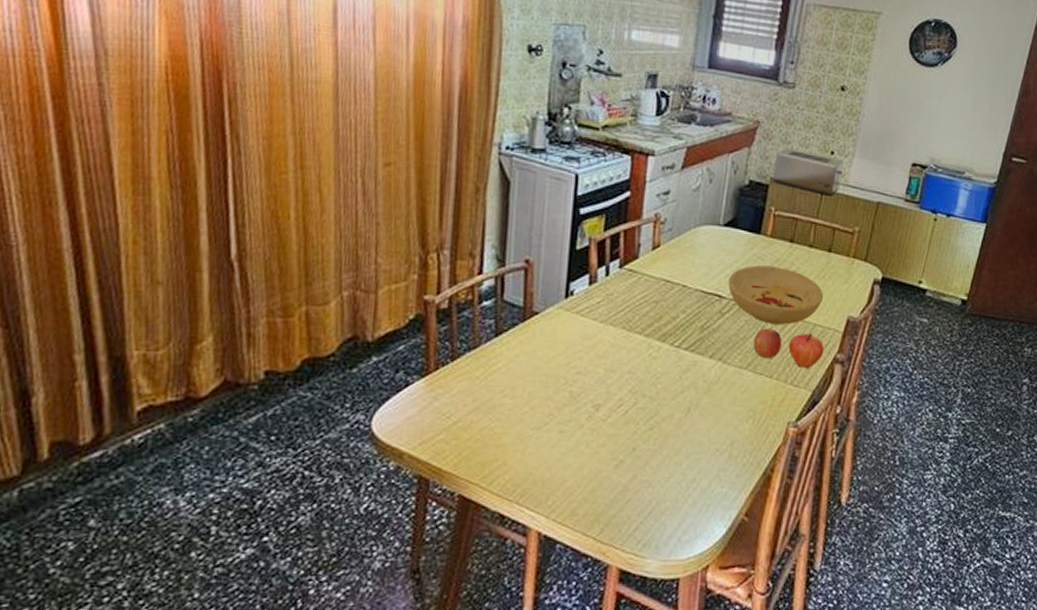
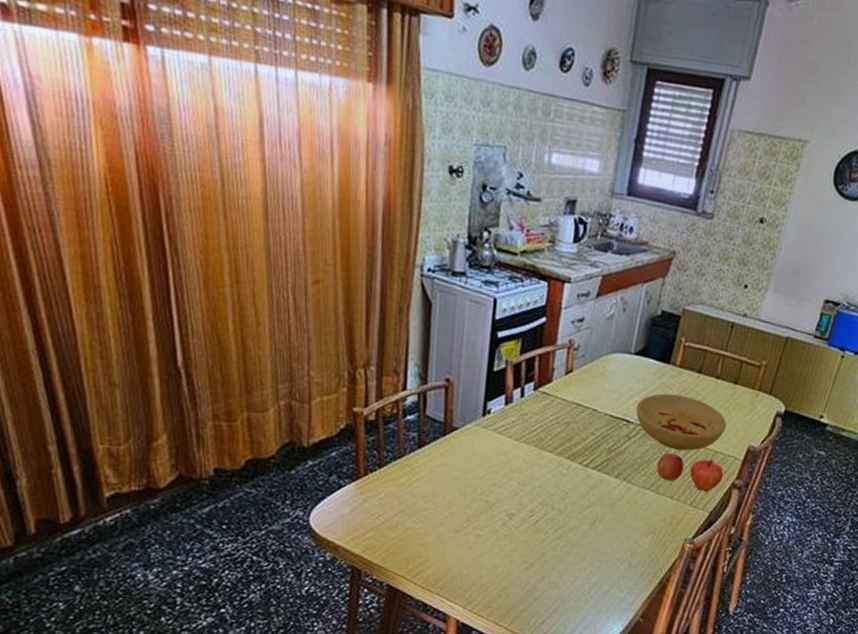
toaster: present [772,147,844,196] -> none [684,279,757,330]

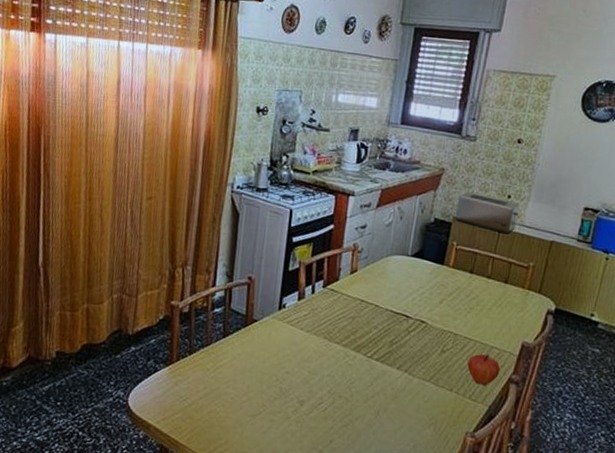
bowl: present [636,393,727,451] -> none [415,291,501,345]
fruit: present [656,452,684,481] -> none [435,346,462,374]
toaster: none [684,279,757,330] -> present [455,191,520,234]

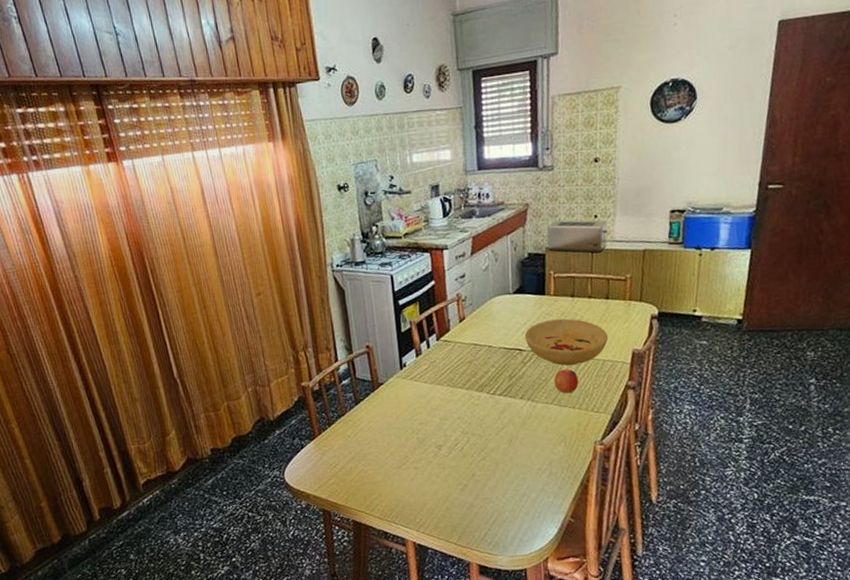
bowl: none [415,291,501,345] -> present [525,318,609,366]
fruit: none [435,346,462,374] -> present [554,369,579,393]
fruit: present [467,353,501,386] -> none [584,367,617,397]

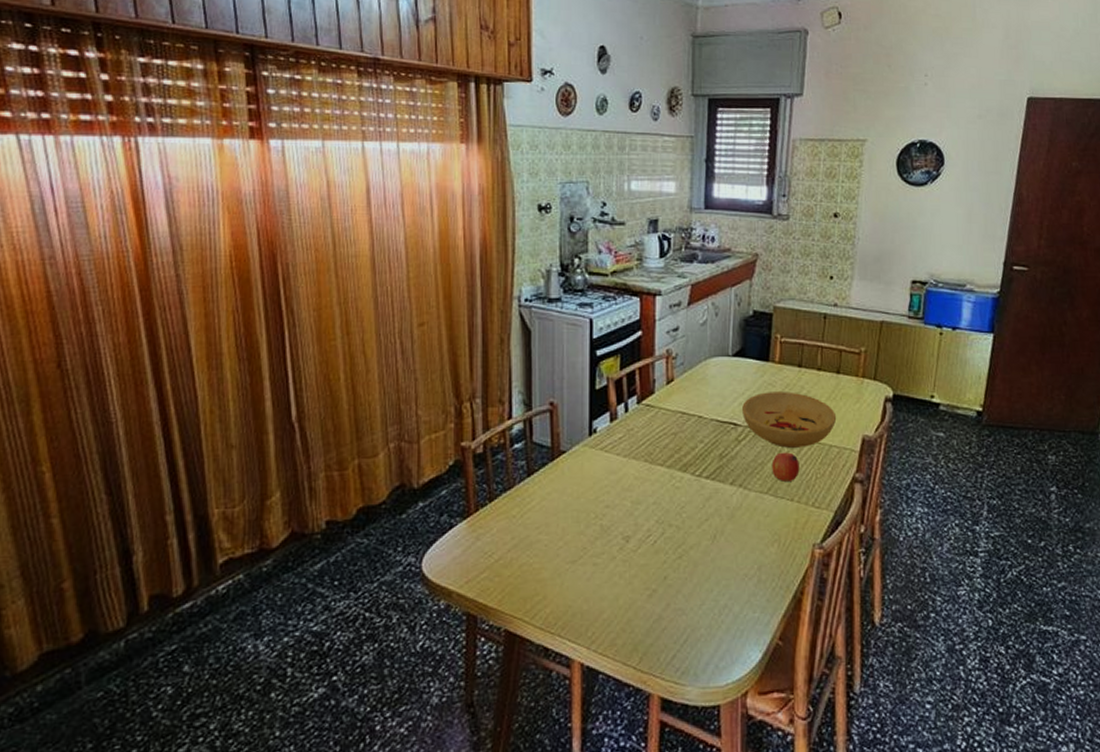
toaster: present [547,220,608,253] -> none [775,276,844,319]

